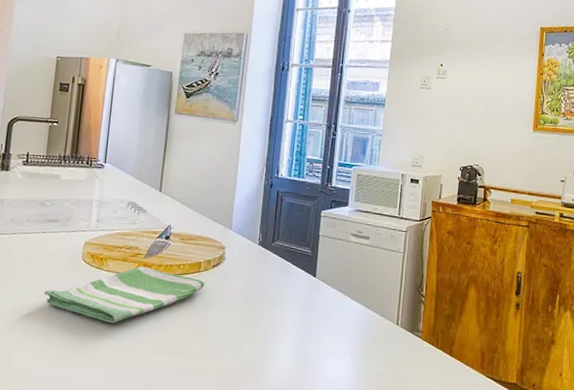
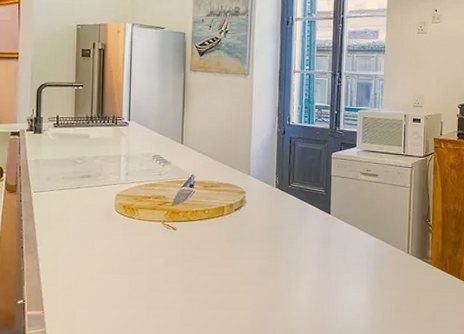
dish towel: present [44,266,206,323] -> none [83,213,230,266]

